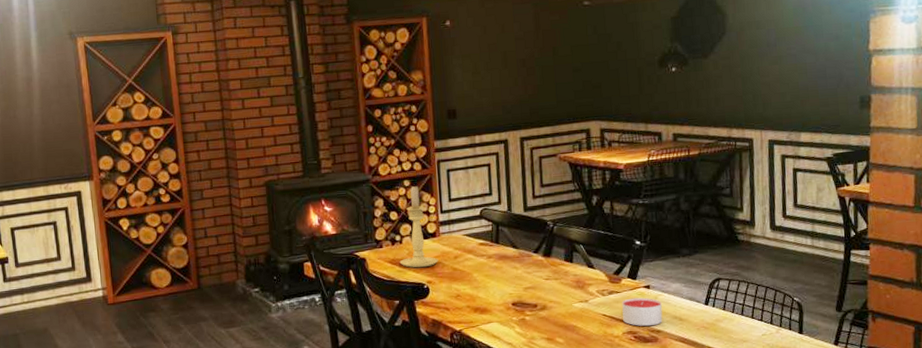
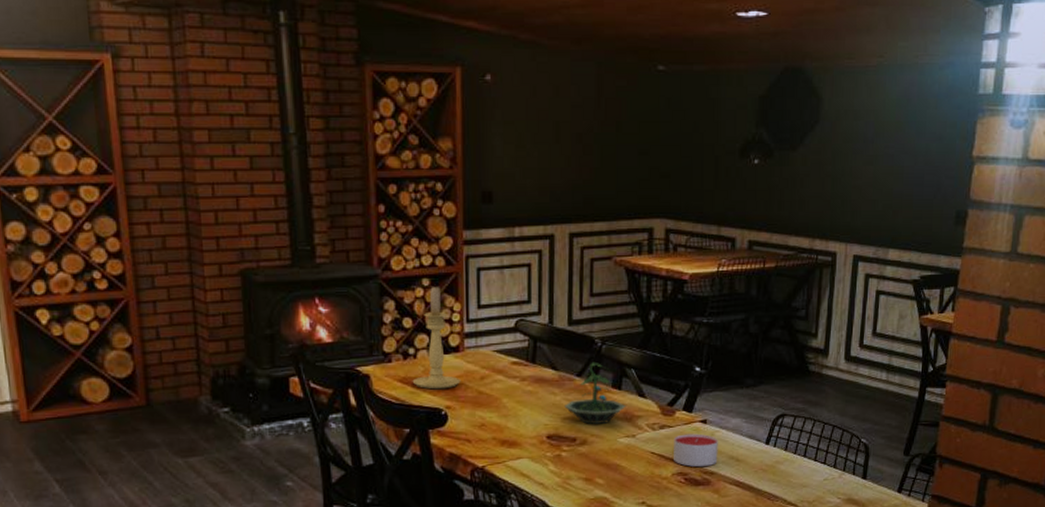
terrarium: none [525,241,578,292] -> present [564,363,626,424]

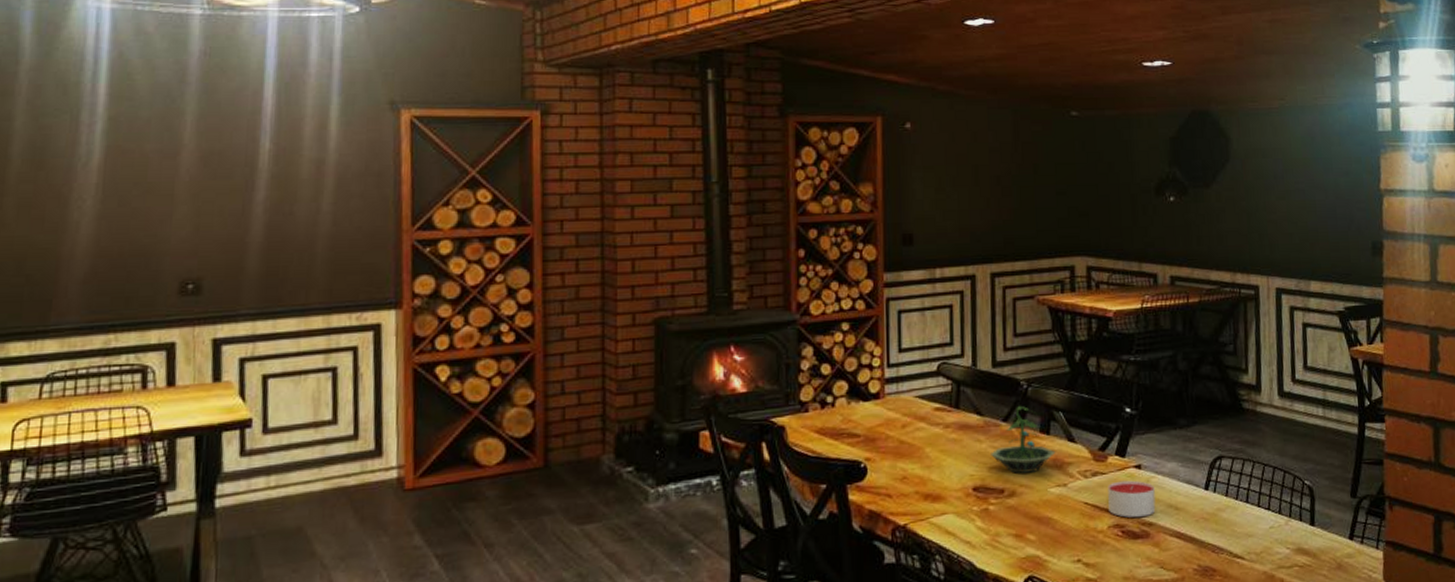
candle holder: present [412,286,461,390] -> none [830,330,881,440]

